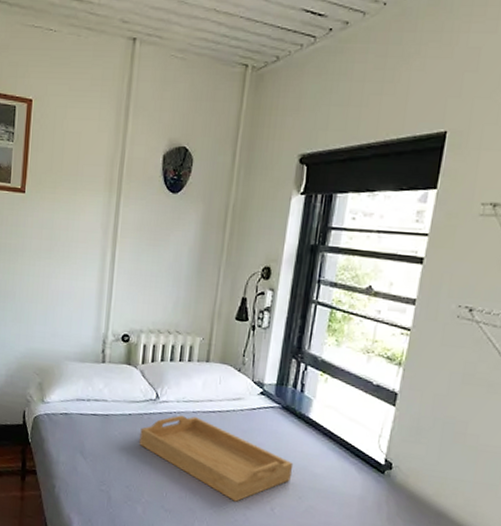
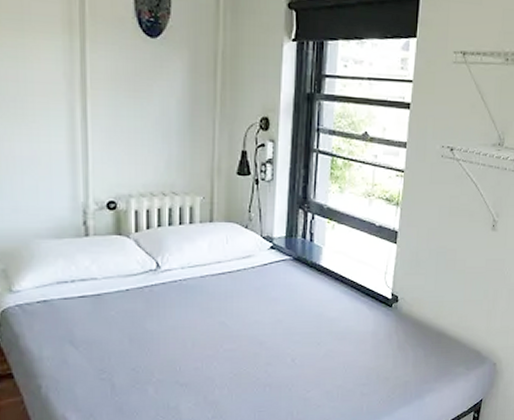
serving tray: present [139,415,294,502] -> none [142,282,310,361]

